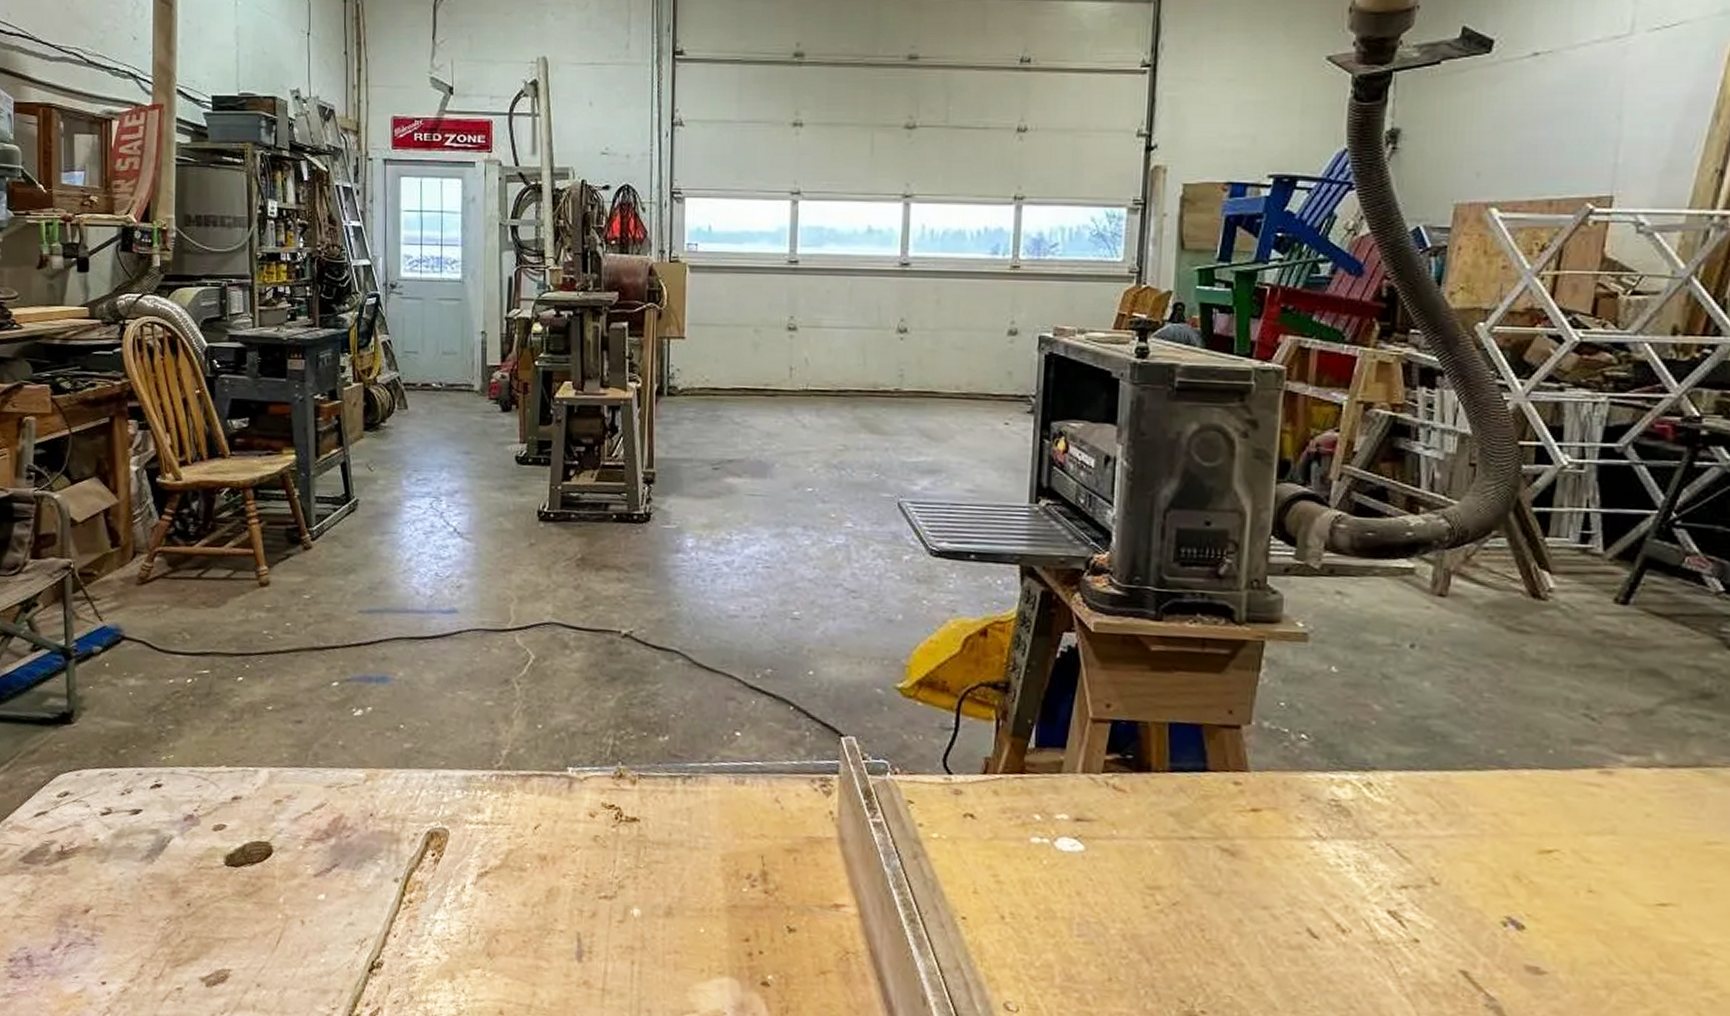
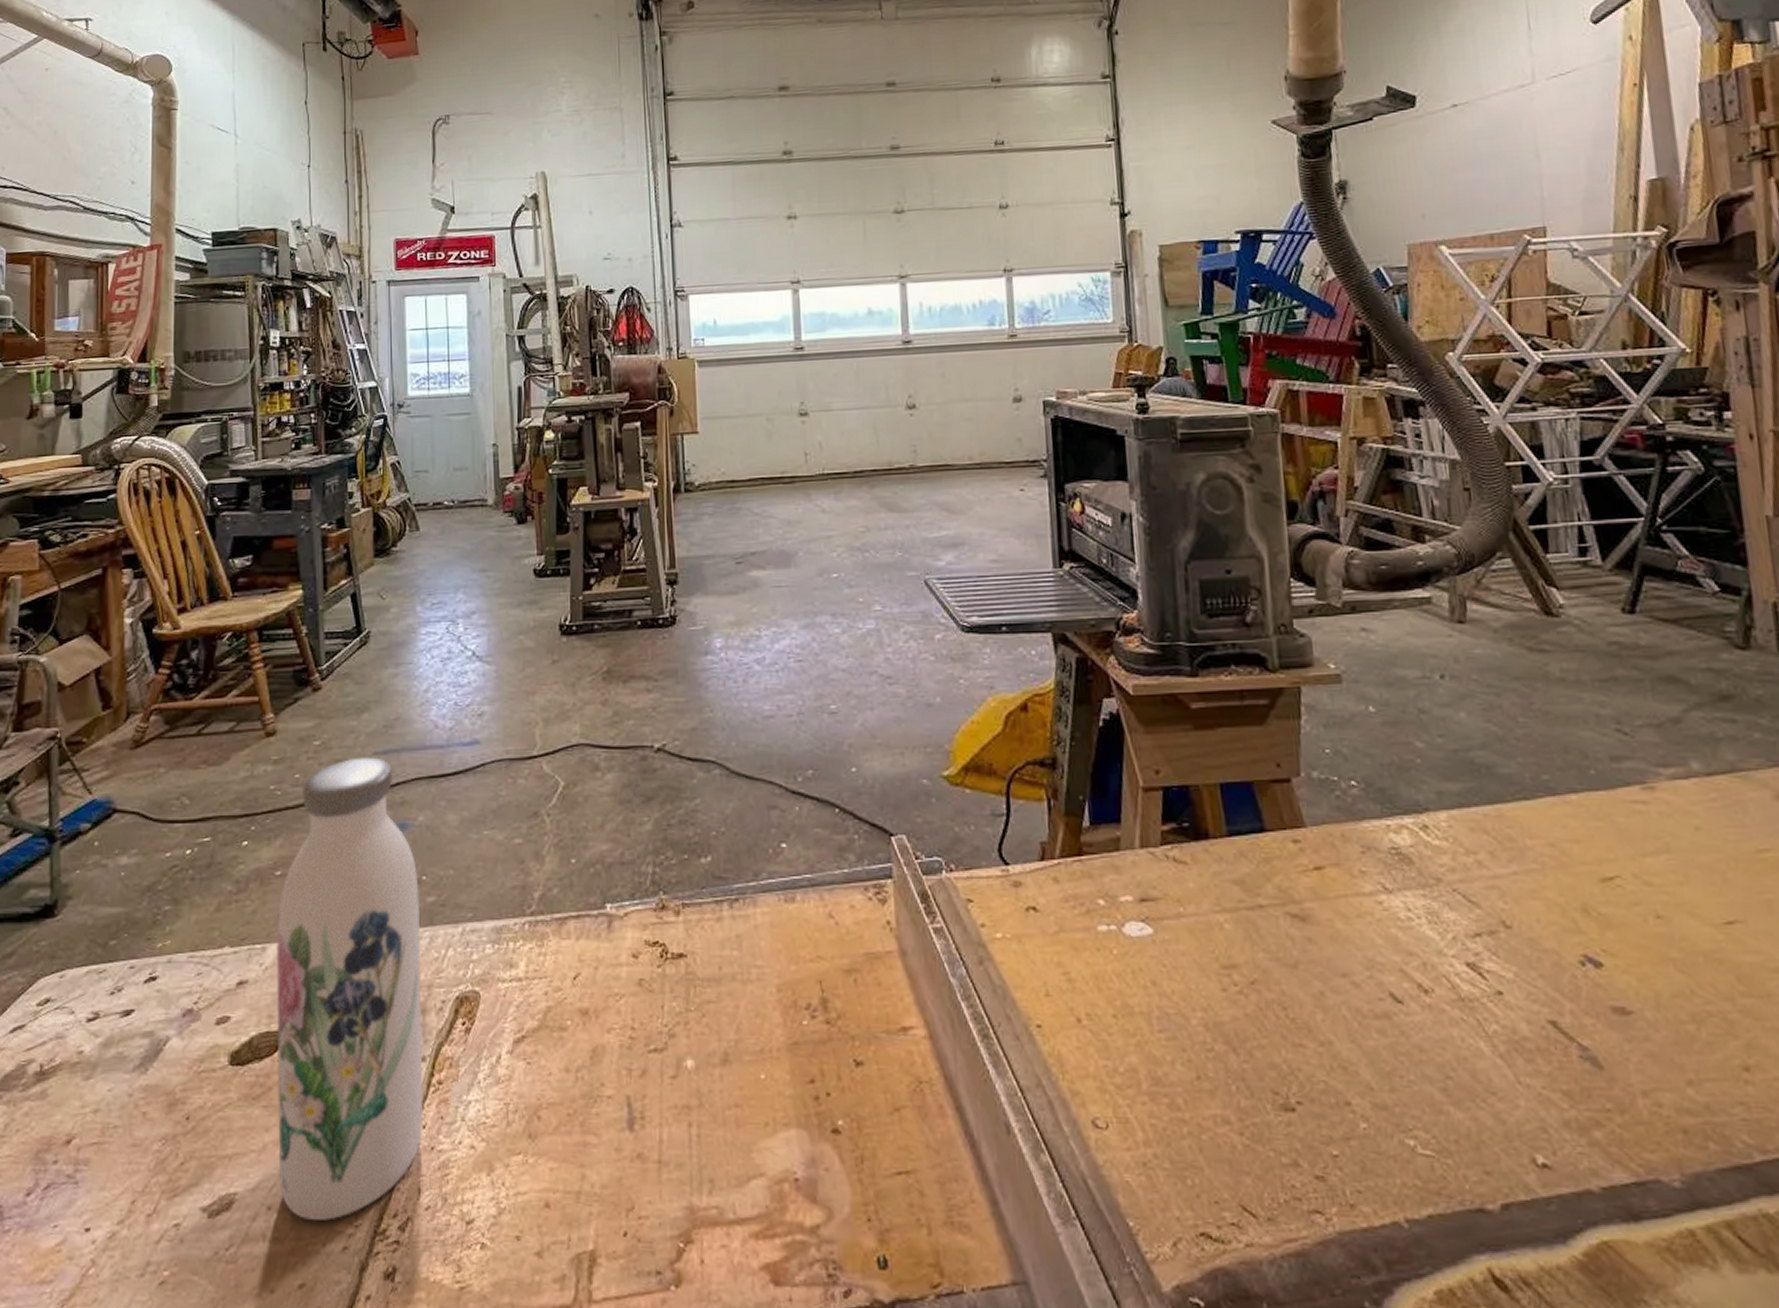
water bottle: none [266,613,398,1002] -> present [276,757,424,1221]

